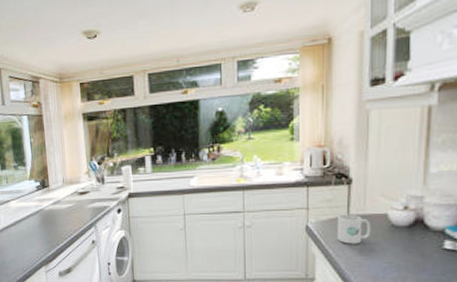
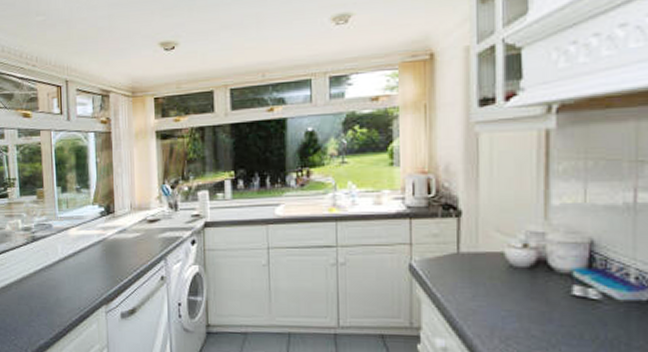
mug: present [337,214,372,244] -> none [445,251,486,287]

